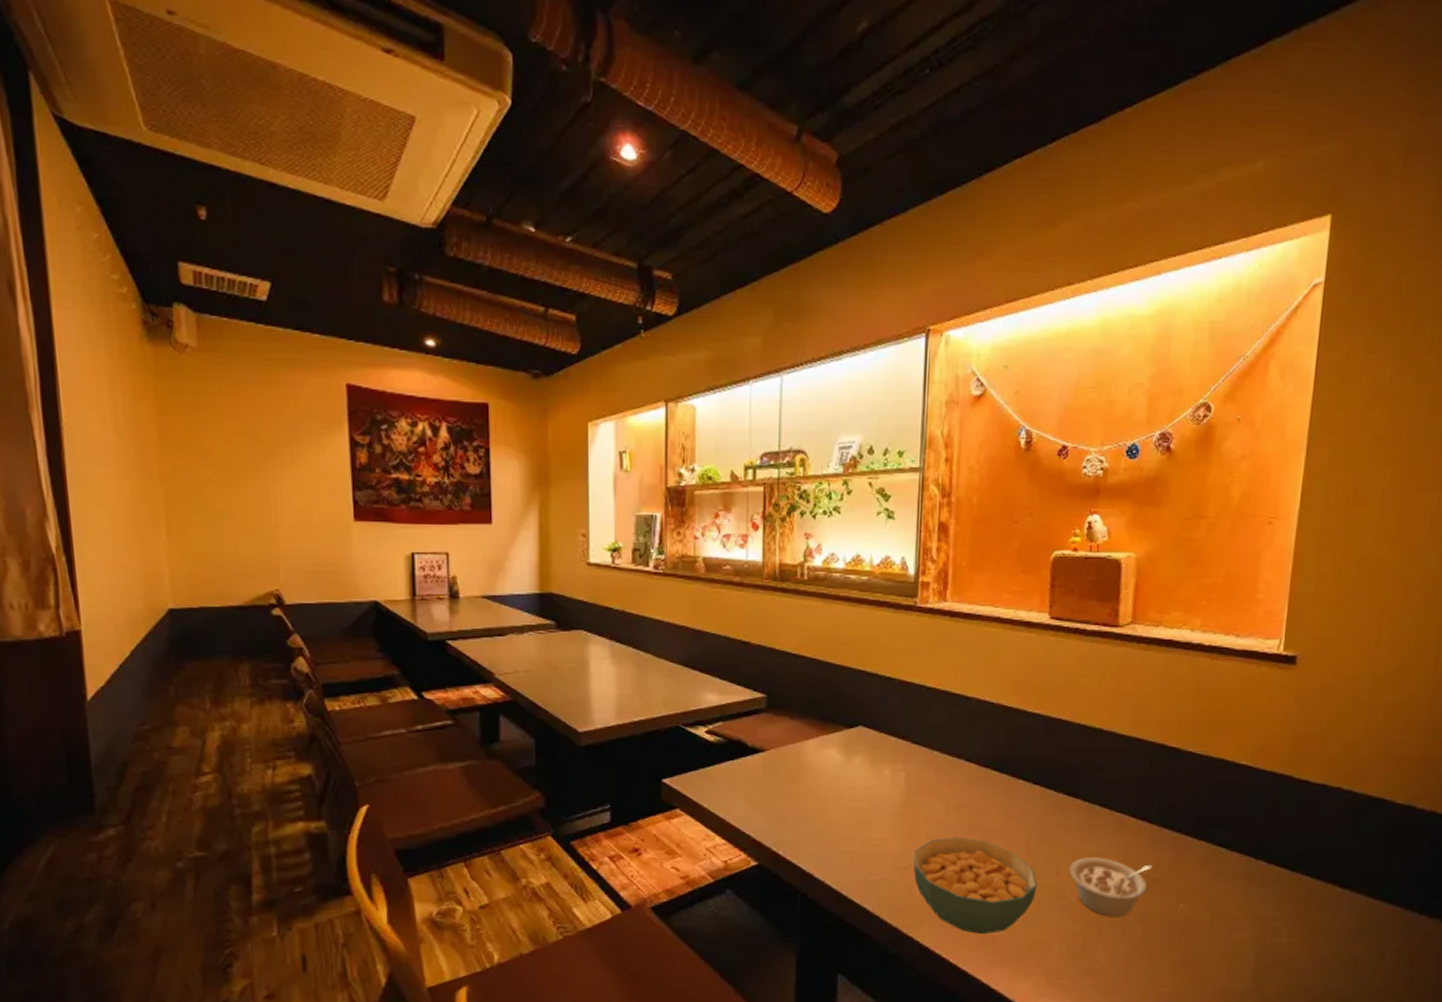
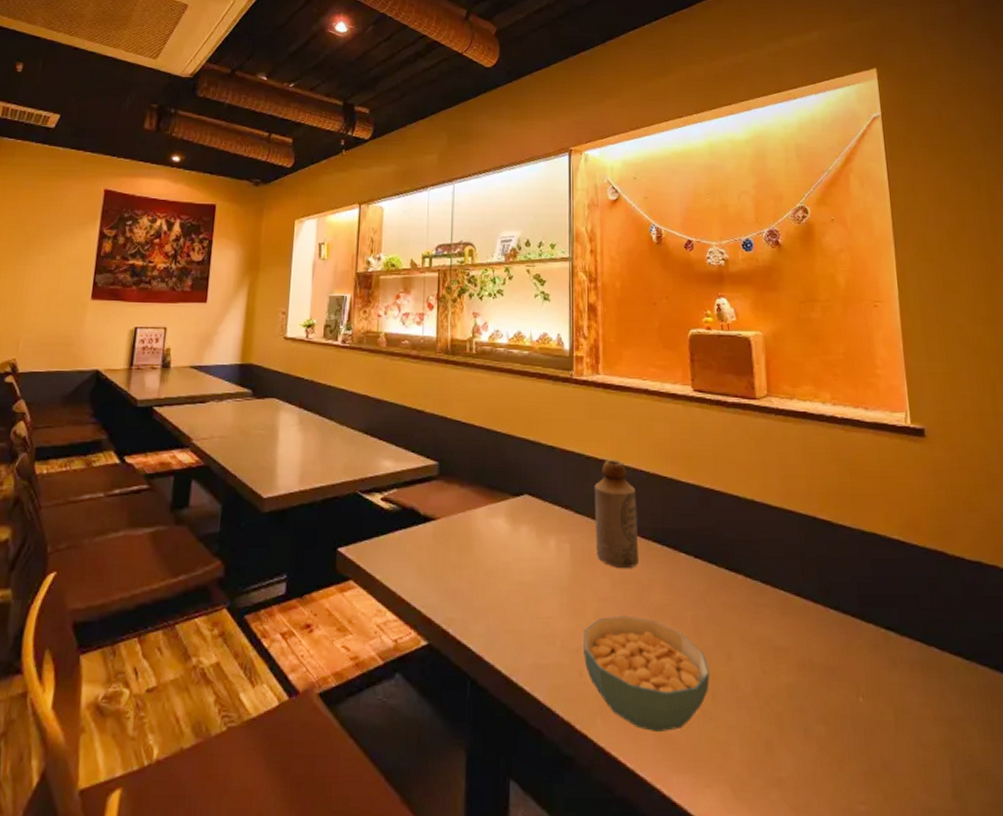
bottle: none [932,690,979,795] -> present [594,459,639,569]
legume: present [1069,856,1152,917] -> none [740,639,824,713]

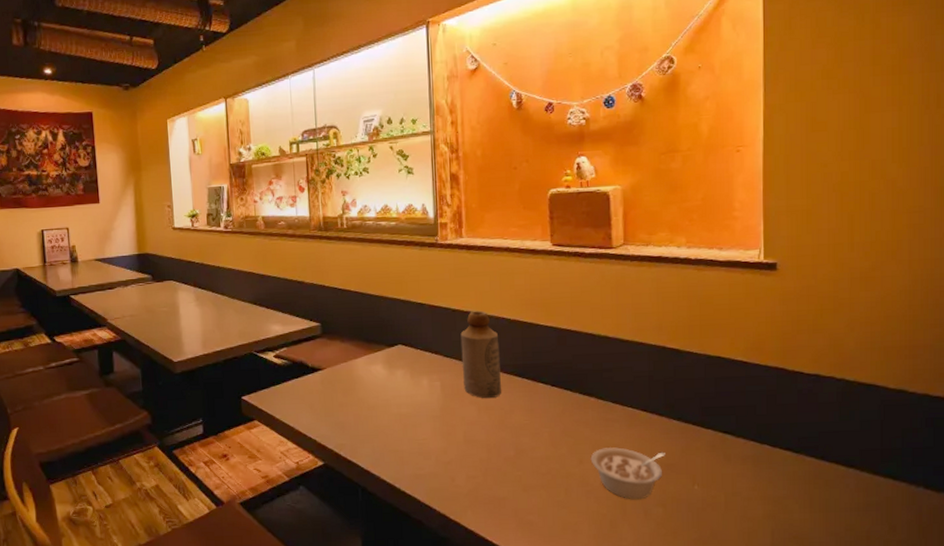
cereal bowl: present [583,615,710,731] -> none [454,434,564,518]
legume: none [740,639,824,713] -> present [590,446,665,500]

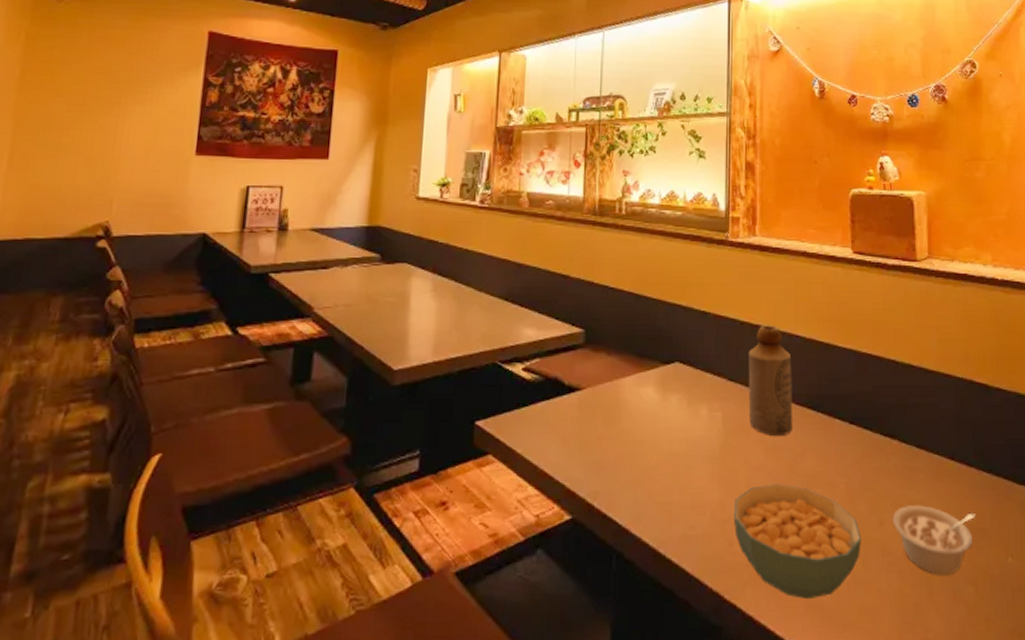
cereal bowl: none [454,434,564,518] -> present [734,484,861,599]

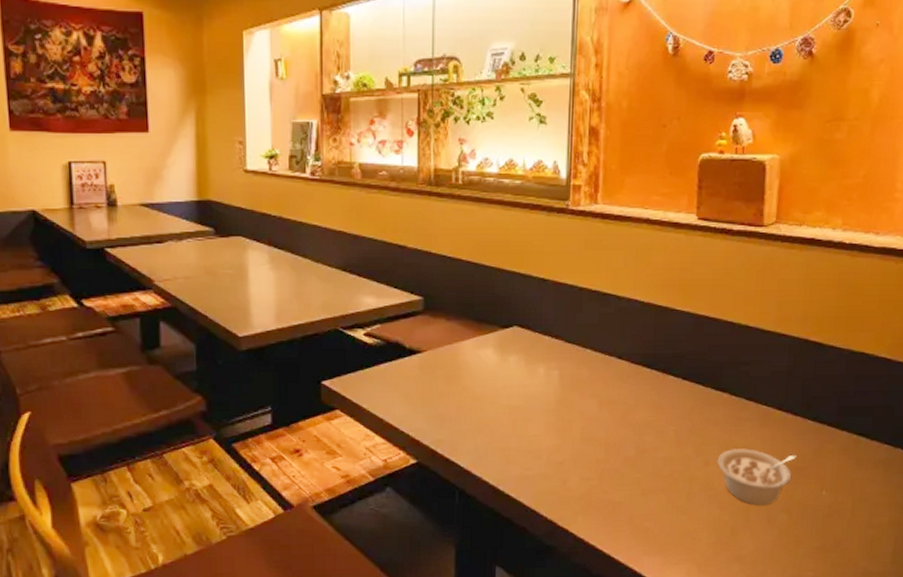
cereal bowl: present [734,484,861,599] -> none [568,432,687,525]
bottle: present [748,325,793,437] -> none [585,290,629,392]

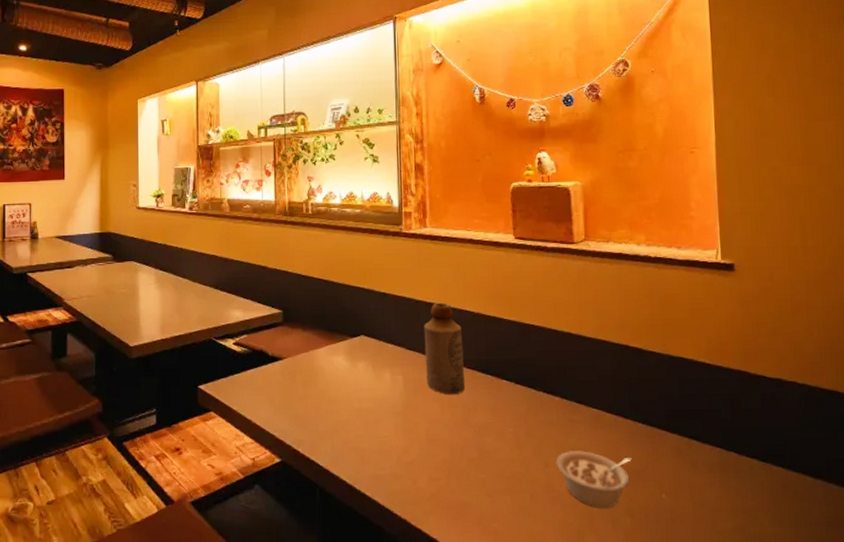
bottle: none [585,290,629,392] -> present [424,302,466,395]

